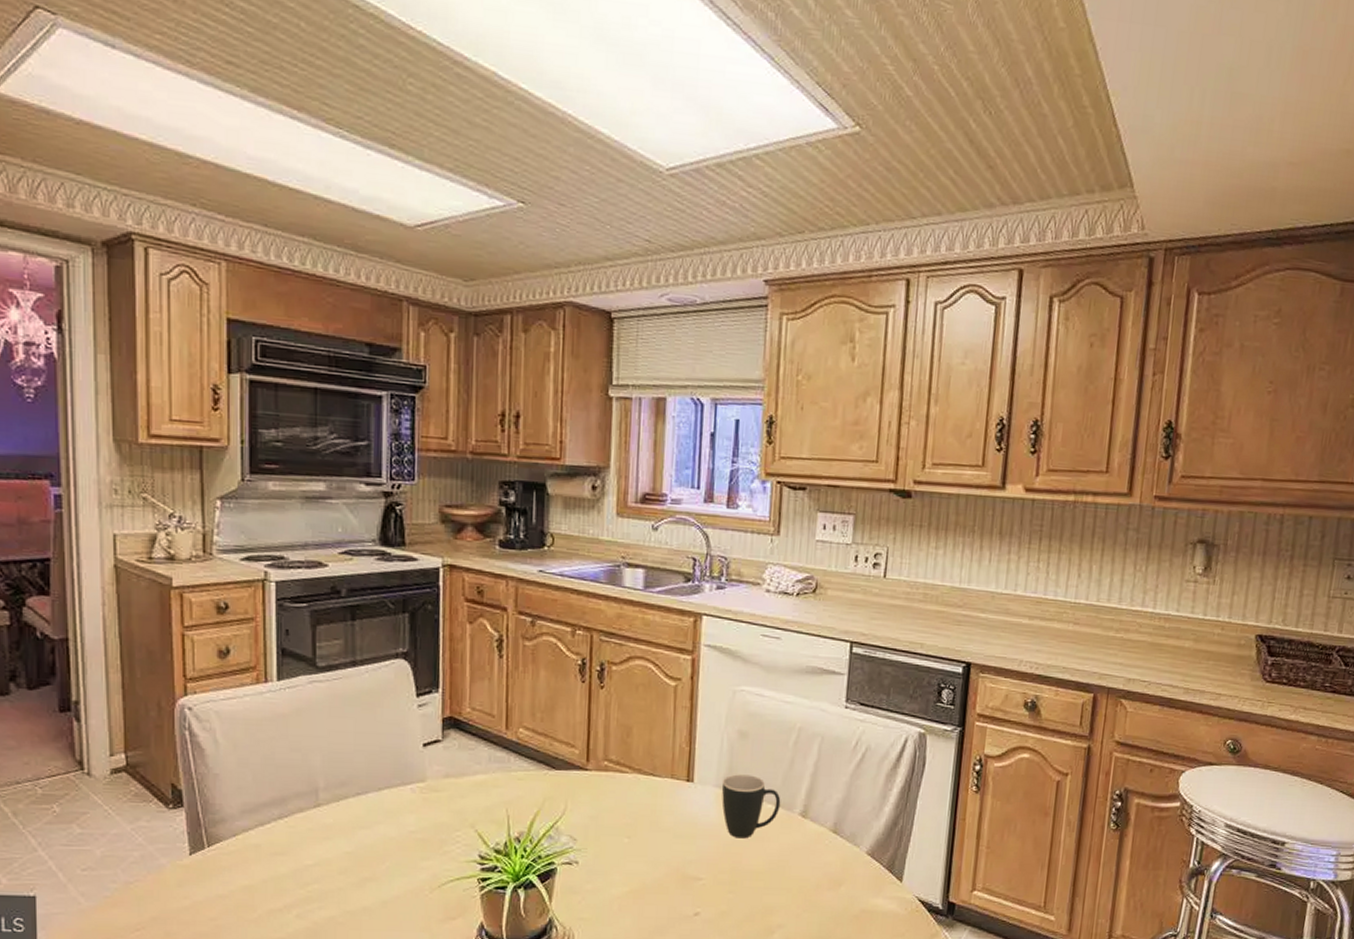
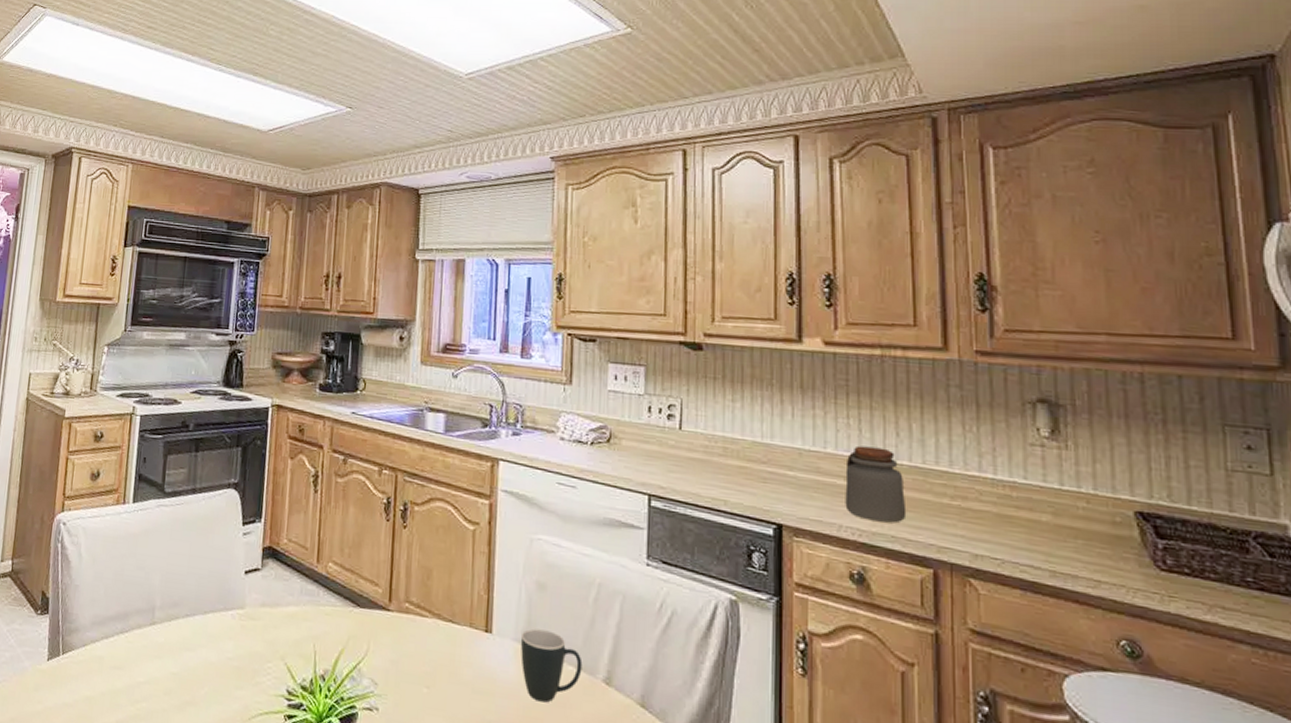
jar: none [1027,587,1079,656] -> present [845,445,907,524]

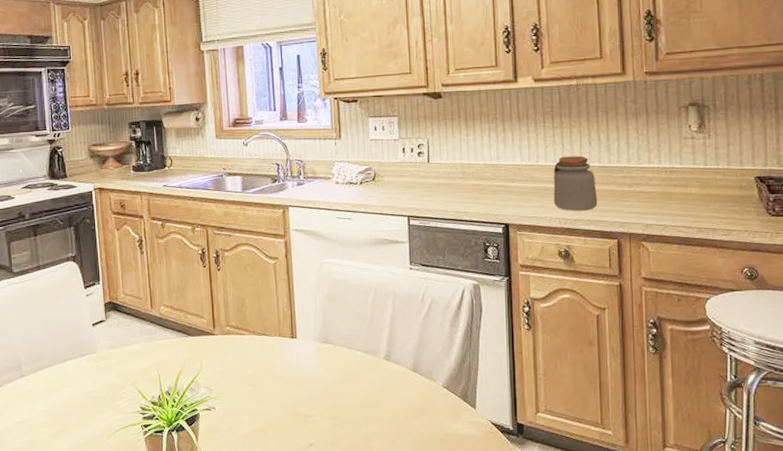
mug: present [521,628,583,703] -> none [320,329,368,381]

